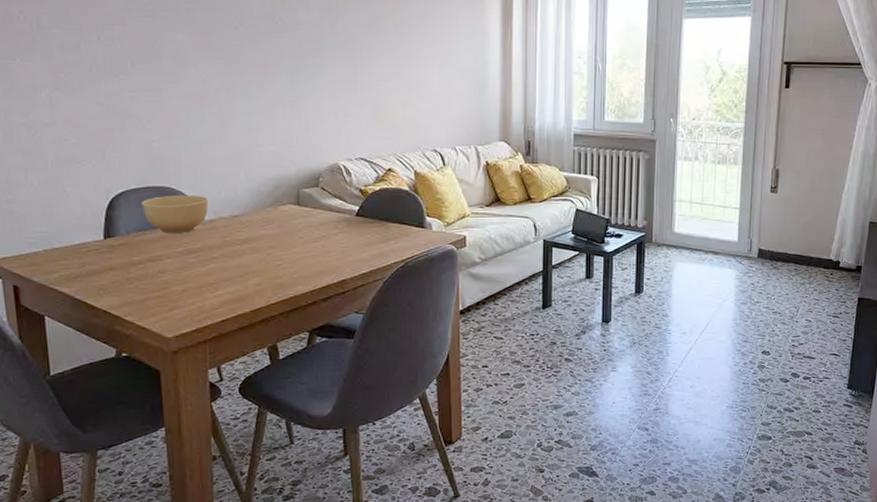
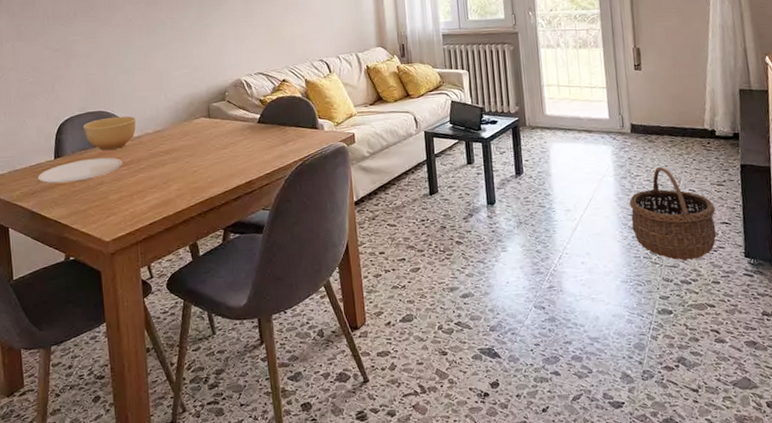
plate: none [83,241,190,269] -> present [38,157,123,184]
wicker basket: none [745,295,828,390] -> present [629,167,717,261]

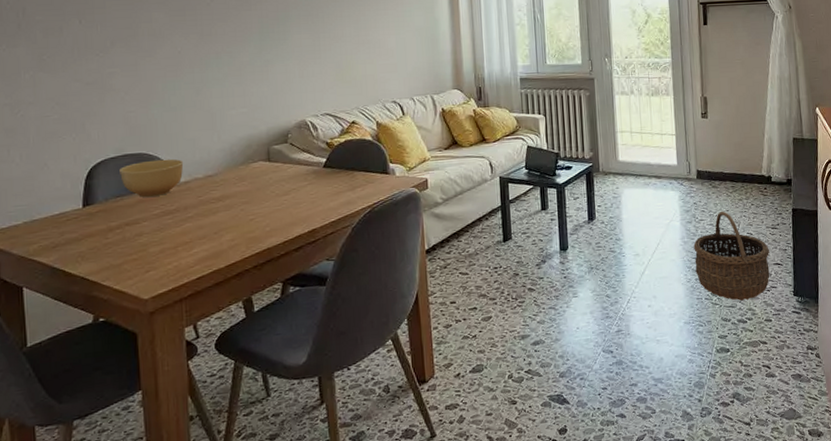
plate: present [38,157,123,184] -> none [62,205,166,236]

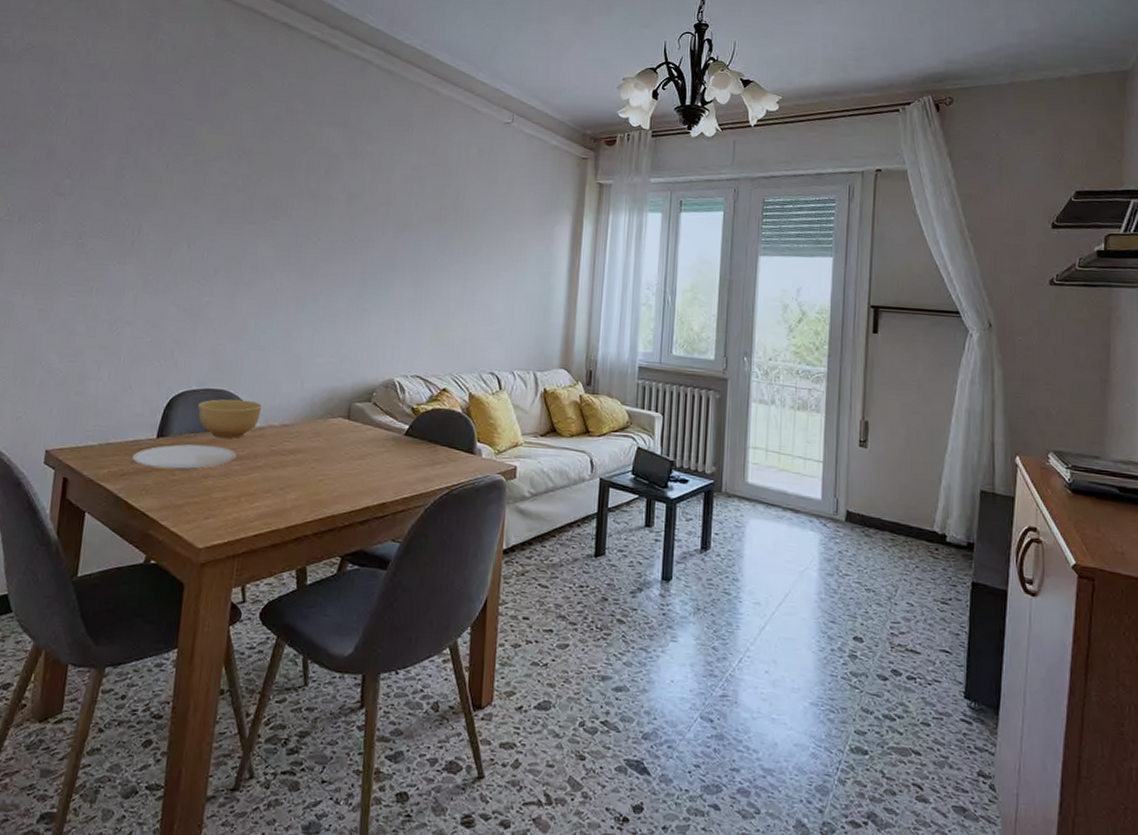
plate: none [62,205,166,236] -> present [133,444,237,471]
wicker basket: present [693,211,770,301] -> none [832,569,936,691]

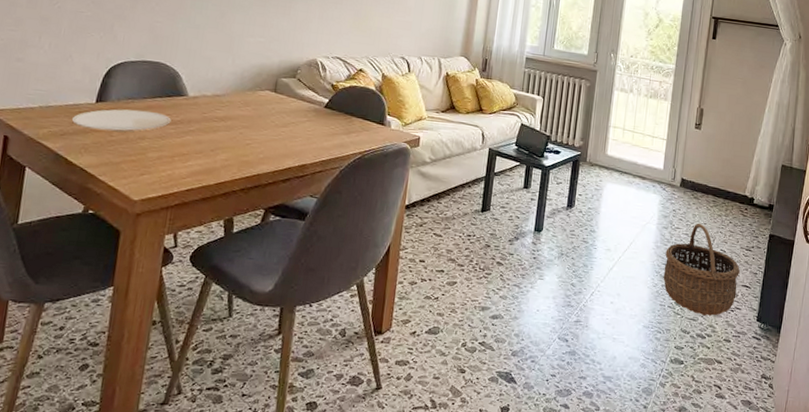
bowl: present [198,399,262,439] -> none [135,70,196,106]
wicker basket: none [832,569,936,691] -> present [663,224,741,316]

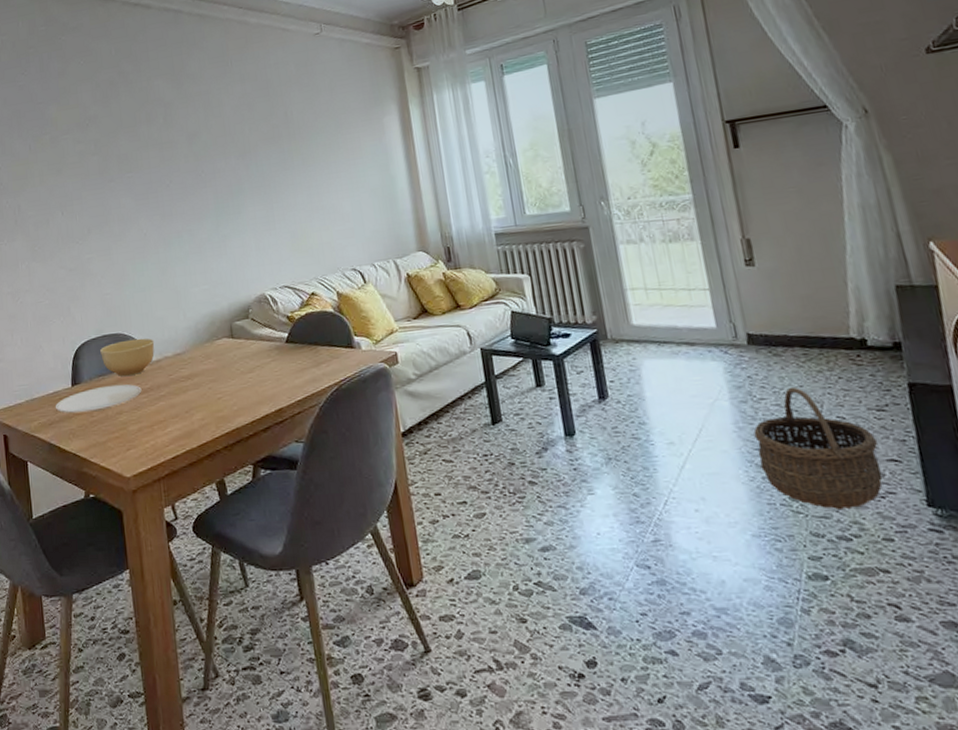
bowl: none [135,70,196,106] -> present [100,338,155,377]

